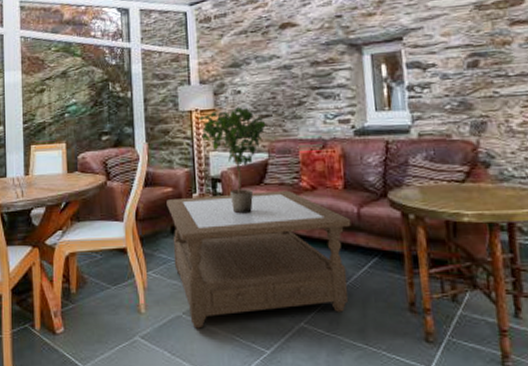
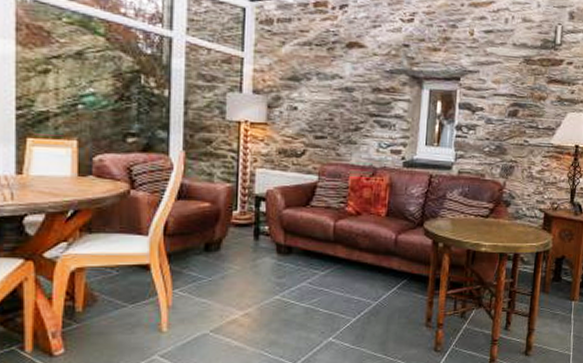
coffee table: present [166,190,351,329] -> none [202,213,388,346]
potted plant: present [199,106,266,214] -> none [248,123,320,235]

